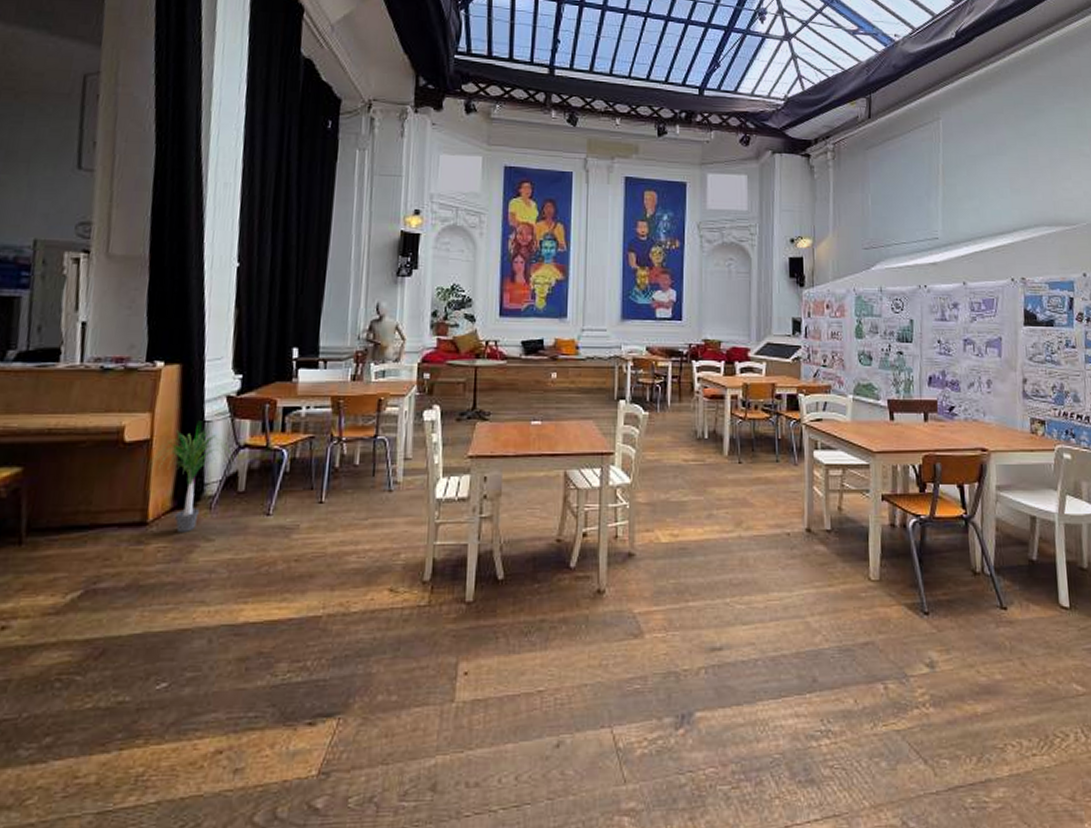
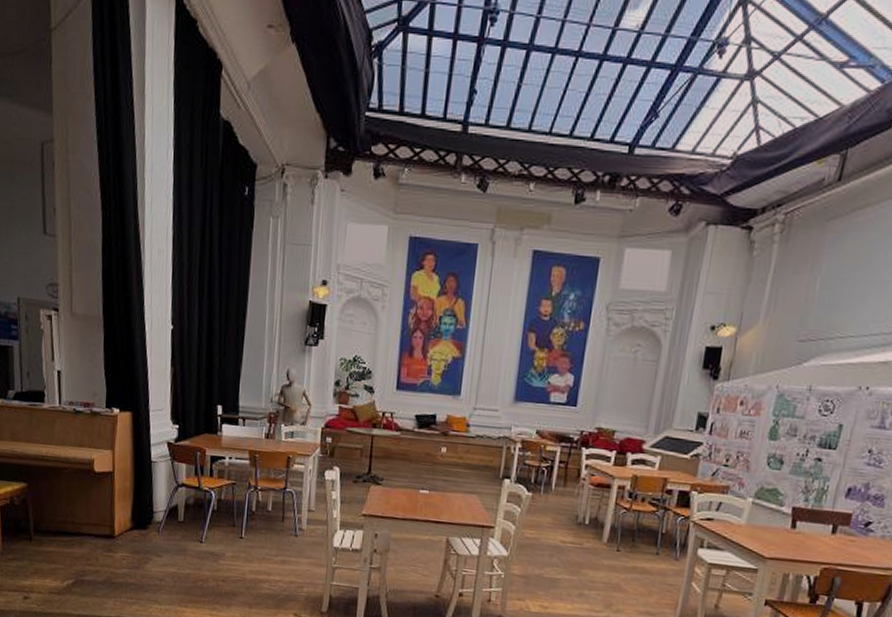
potted plant: present [149,422,231,532] -> none [113,462,172,548]

